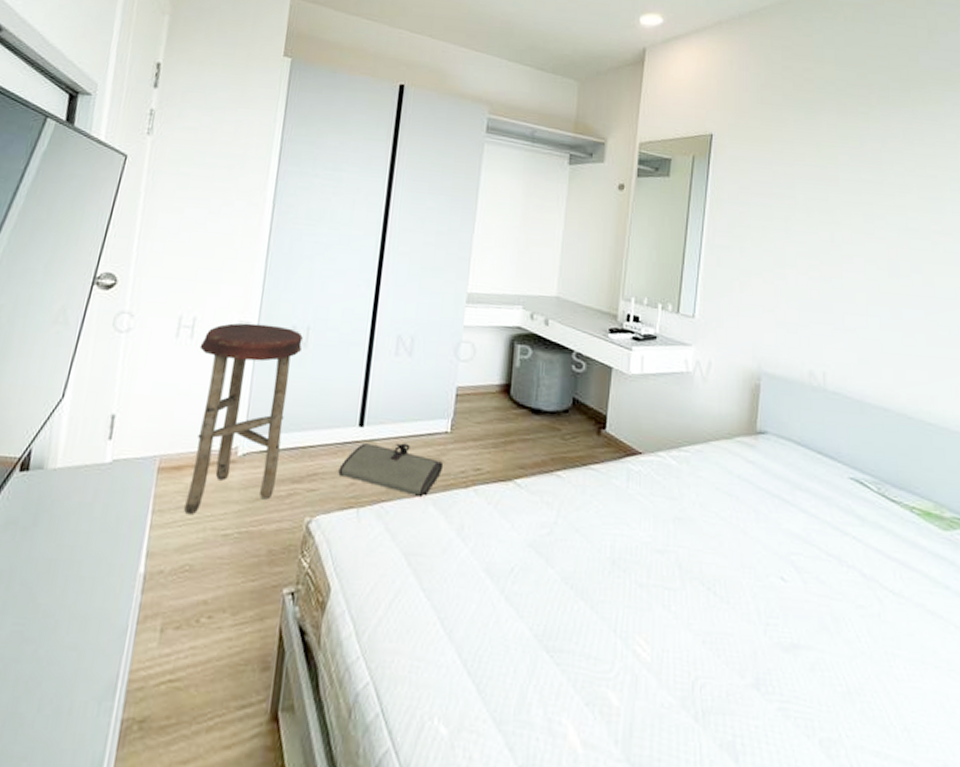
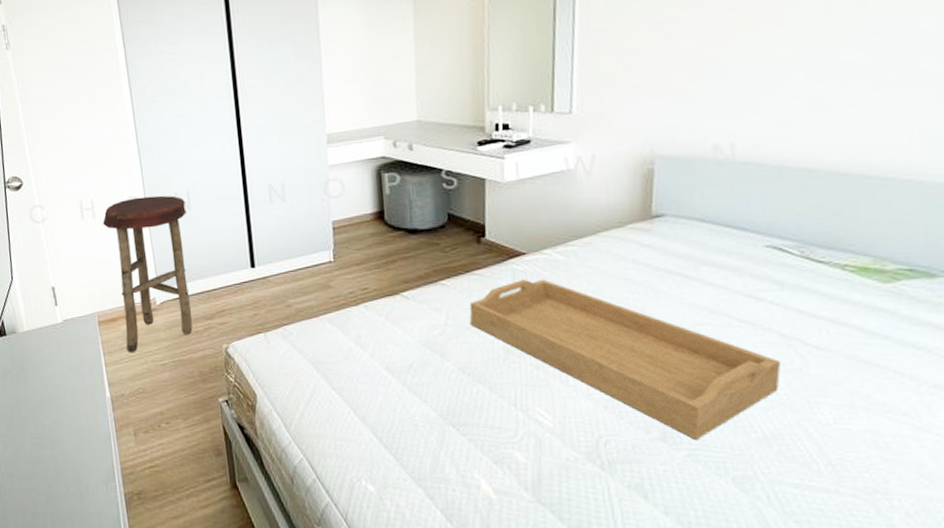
tool roll: present [338,442,444,498] -> none [241,276,333,318]
serving tray: none [581,480,863,691] -> present [469,278,782,441]

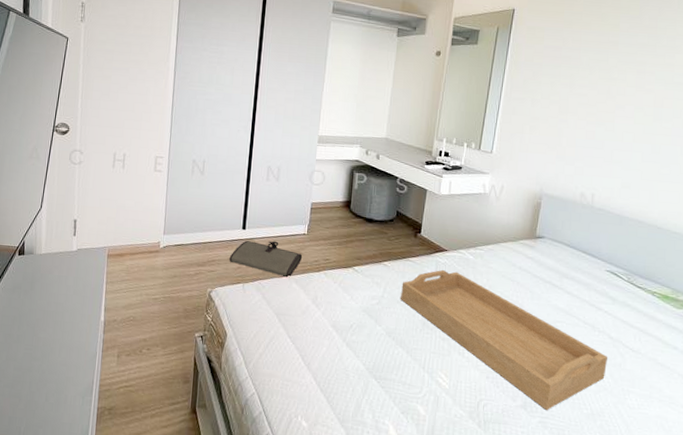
stool: present [102,195,193,353] -> none [127,157,200,286]
tool roll: none [241,276,333,318] -> present [229,240,303,278]

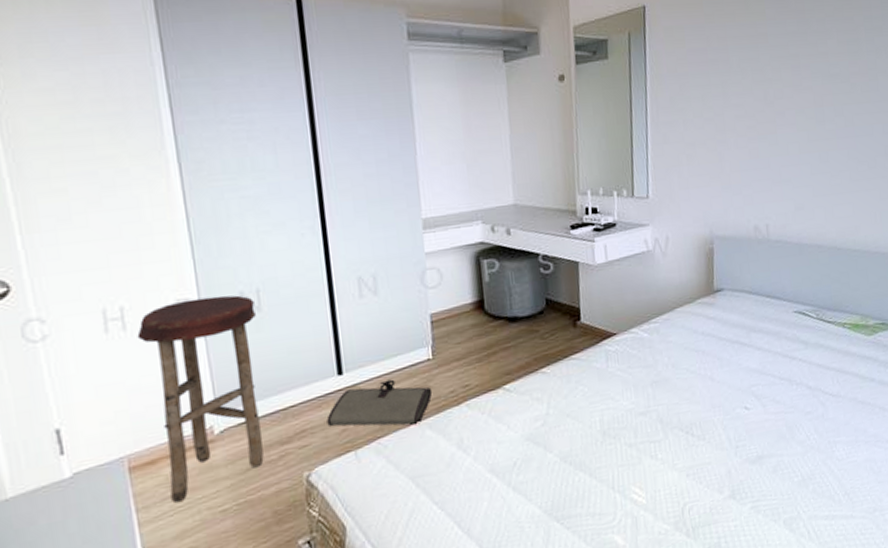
stool: none [127,157,200,286] -> present [137,295,264,503]
serving tray: present [401,269,608,411] -> none [568,357,810,493]

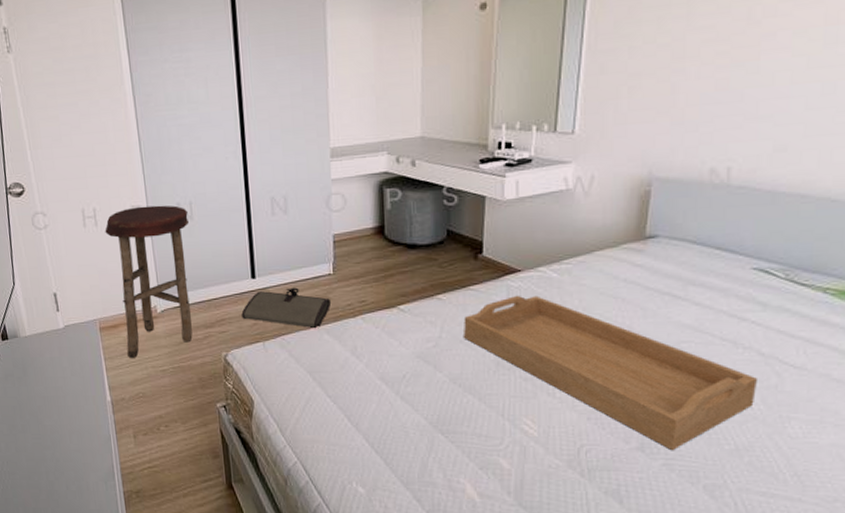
serving tray: none [568,357,810,493] -> present [464,295,759,451]

